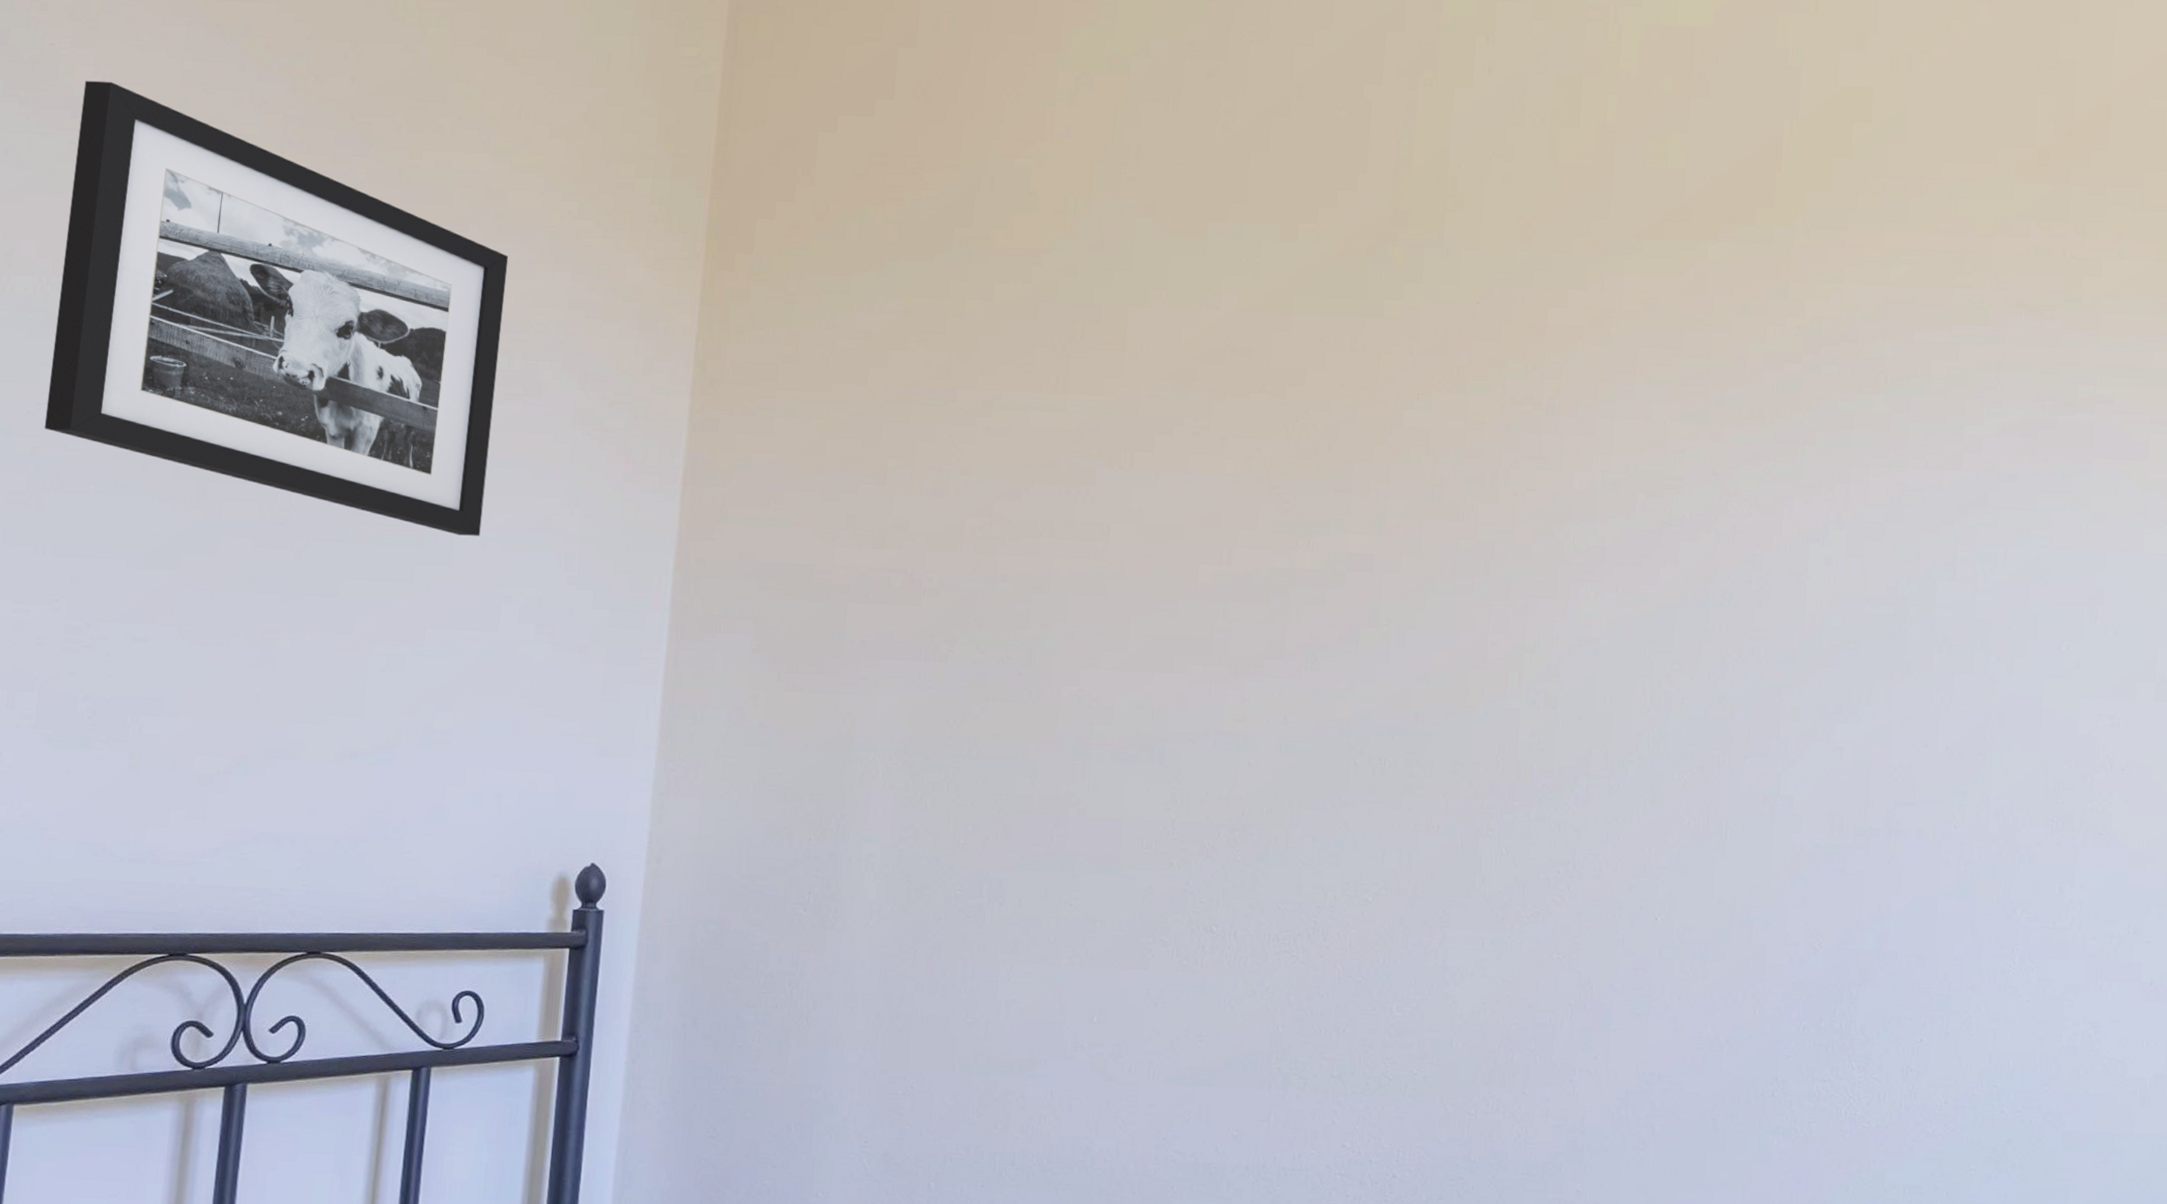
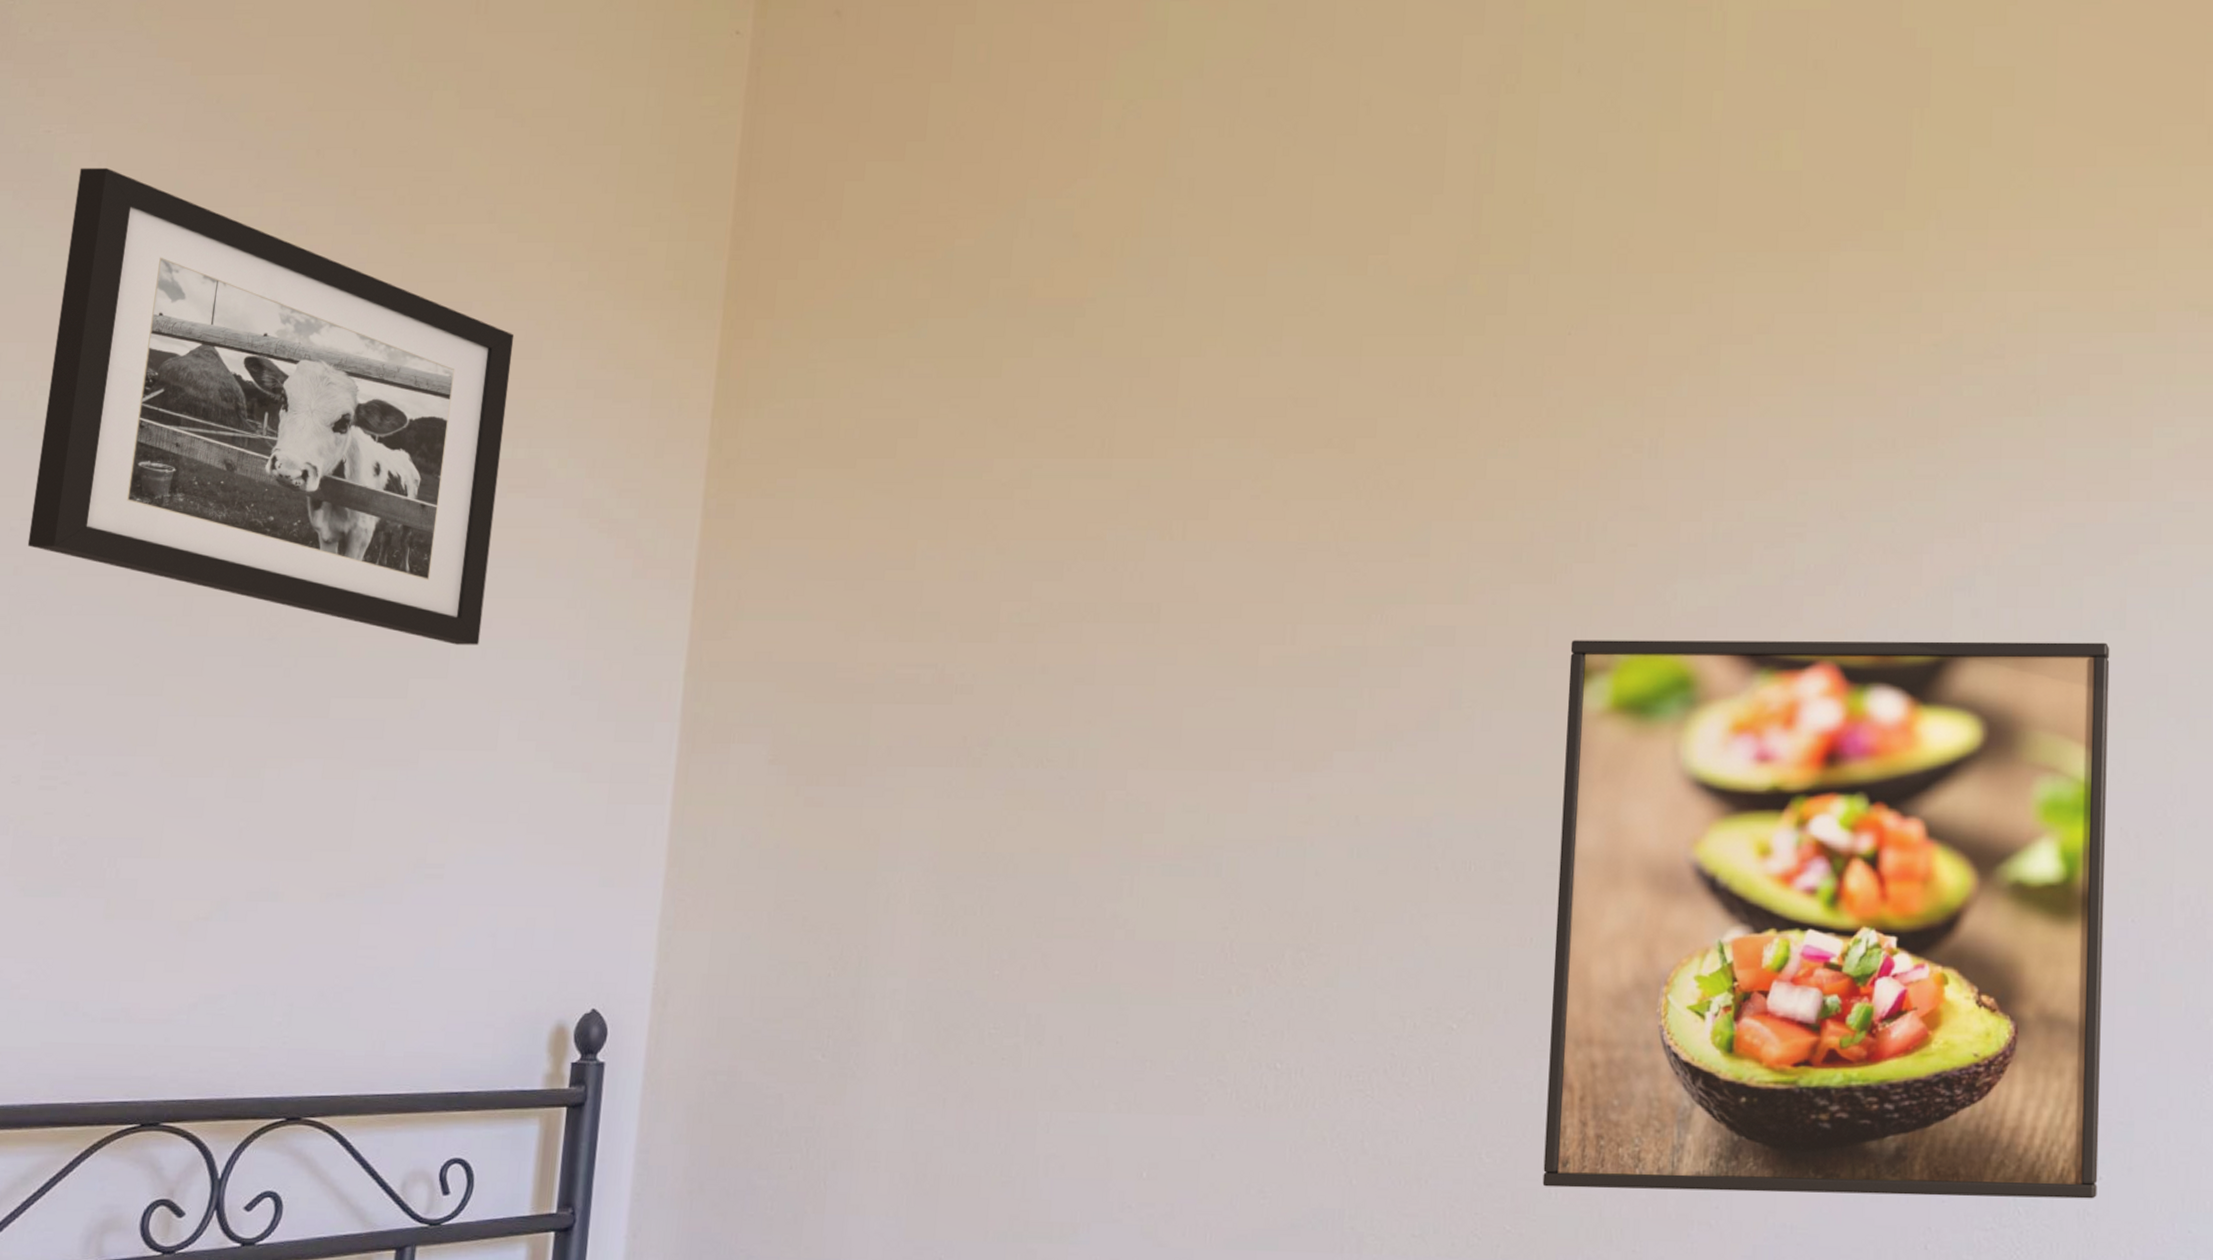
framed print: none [1445,570,1942,1058] -> present [1542,640,2110,1199]

